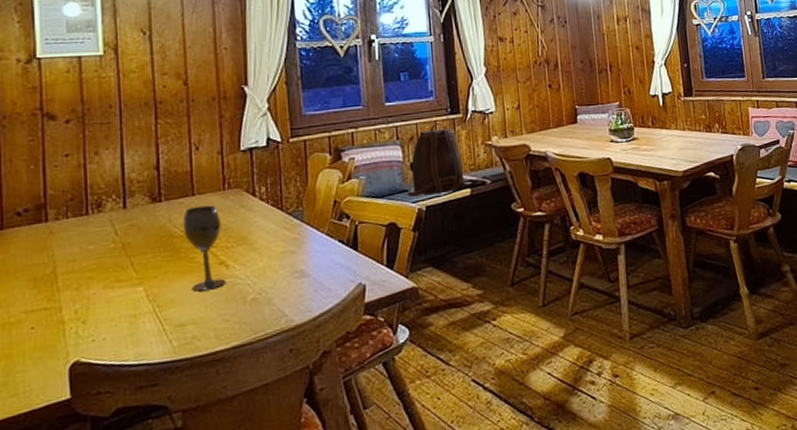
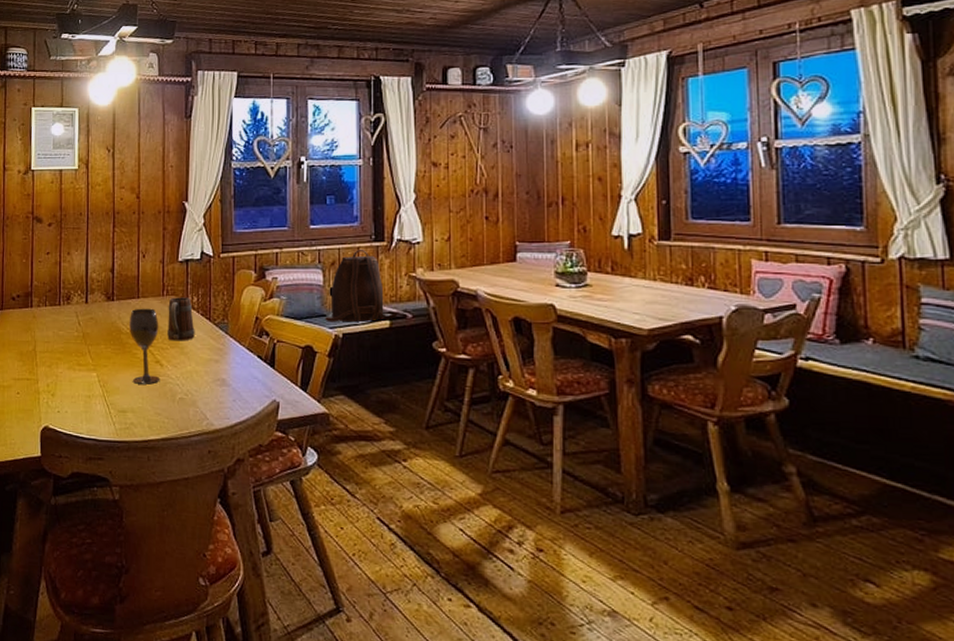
beer mug: none [231,188,266,238] -> present [167,297,195,341]

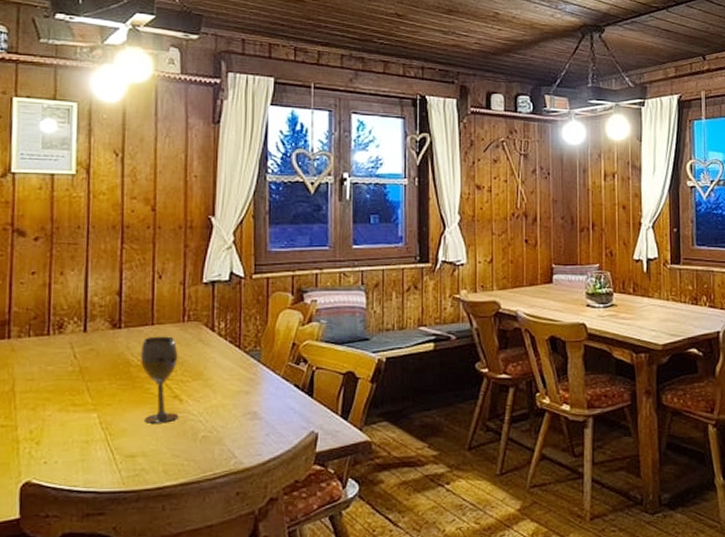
beer mug: present [167,297,195,341] -> none [188,323,222,372]
backpack: present [325,250,398,322] -> none [368,271,442,346]

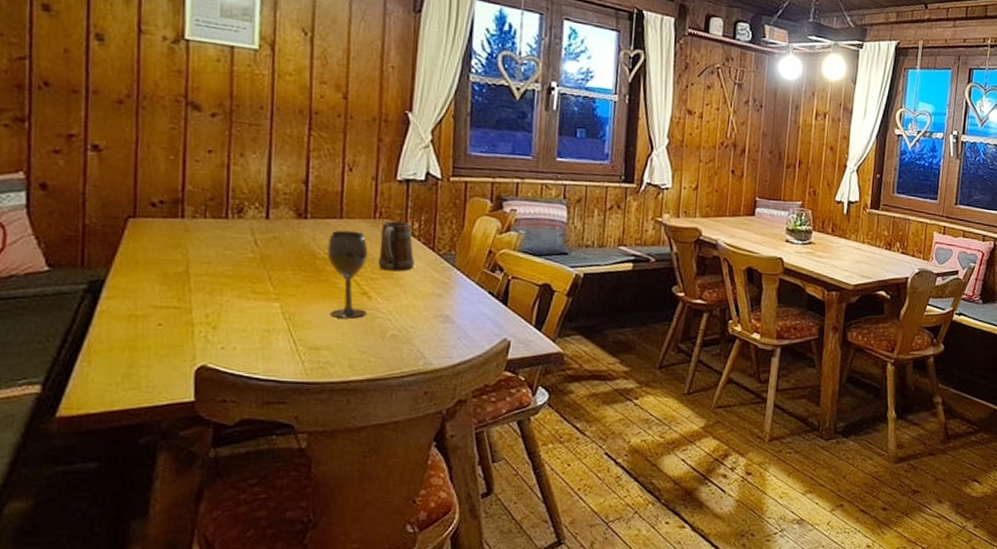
beer mug: none [188,323,222,372] -> present [378,221,415,272]

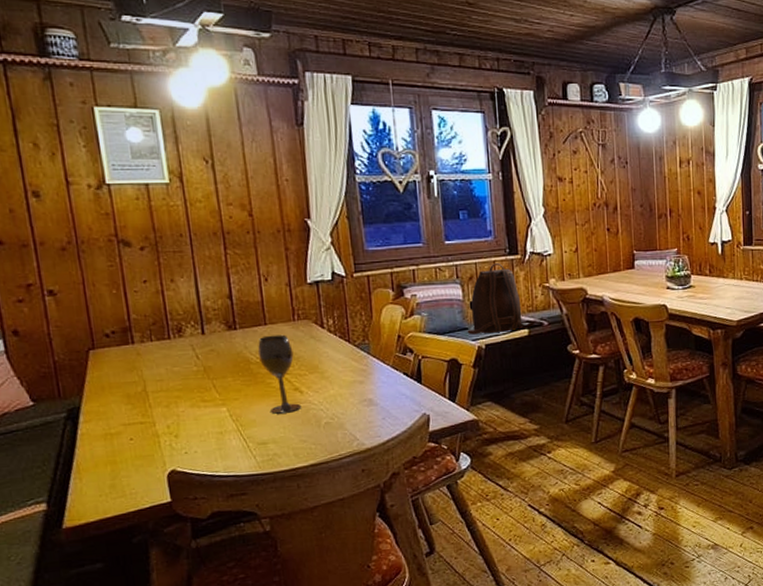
beer mug: present [378,221,415,272] -> none [301,320,335,367]
backpack: none [566,189,642,263] -> present [467,263,535,335]

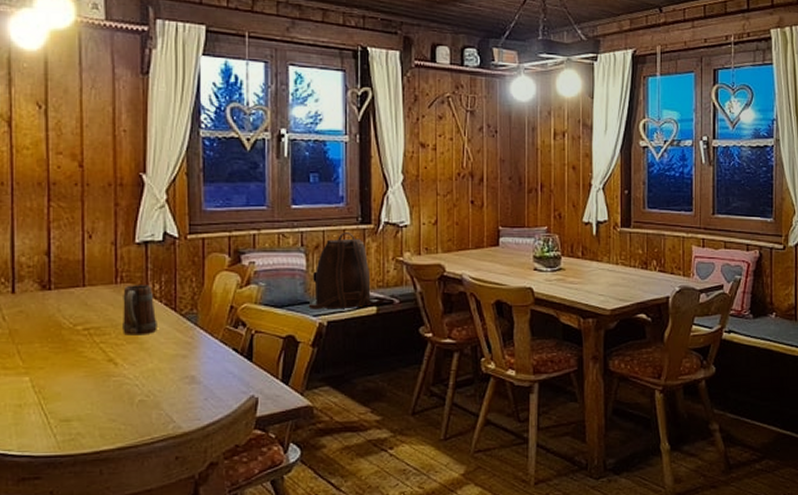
wine glass: present [257,334,302,414] -> none [71,298,114,387]
beer mug: none [301,320,335,367] -> present [123,285,157,336]

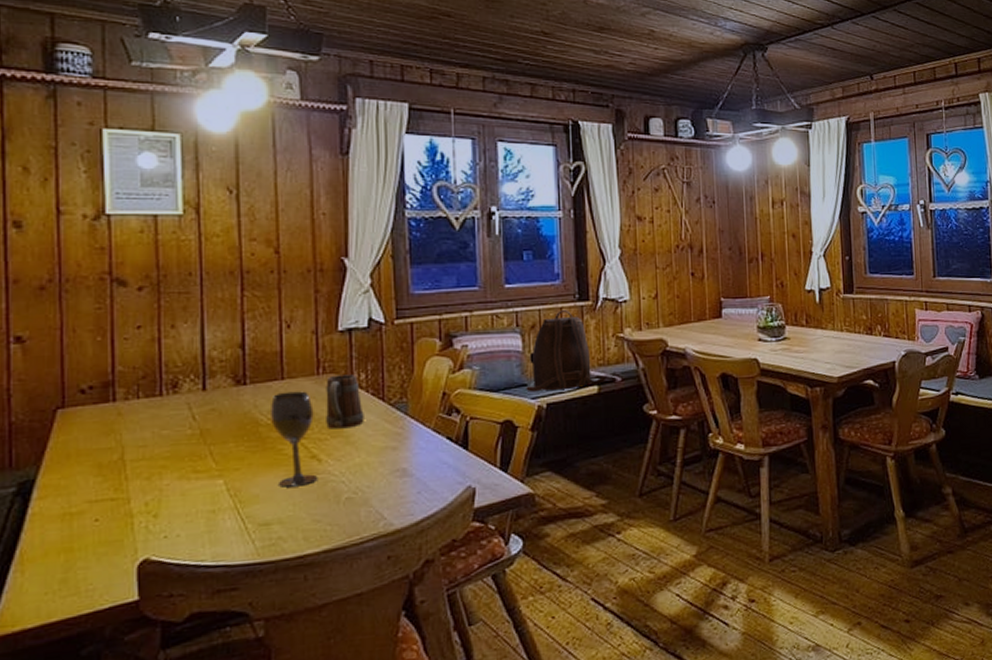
wine glass: none [71,298,114,387] -> present [269,391,318,487]

